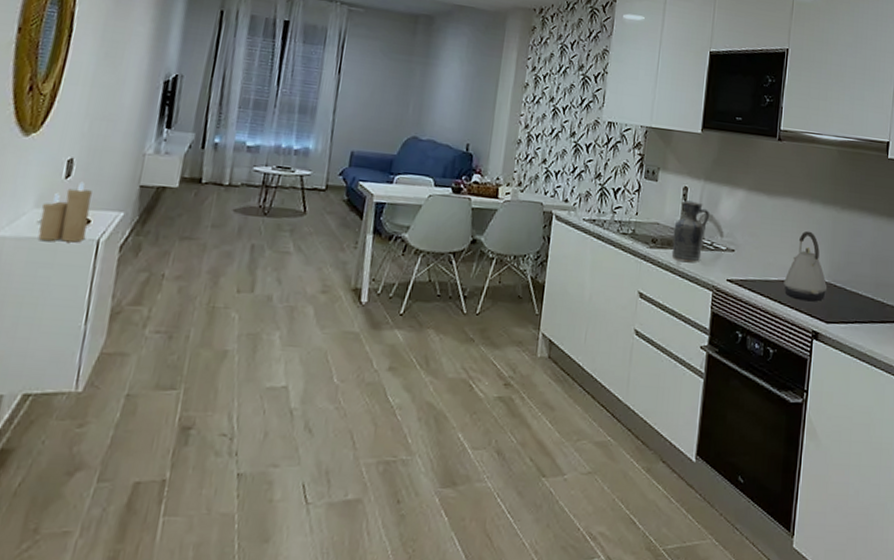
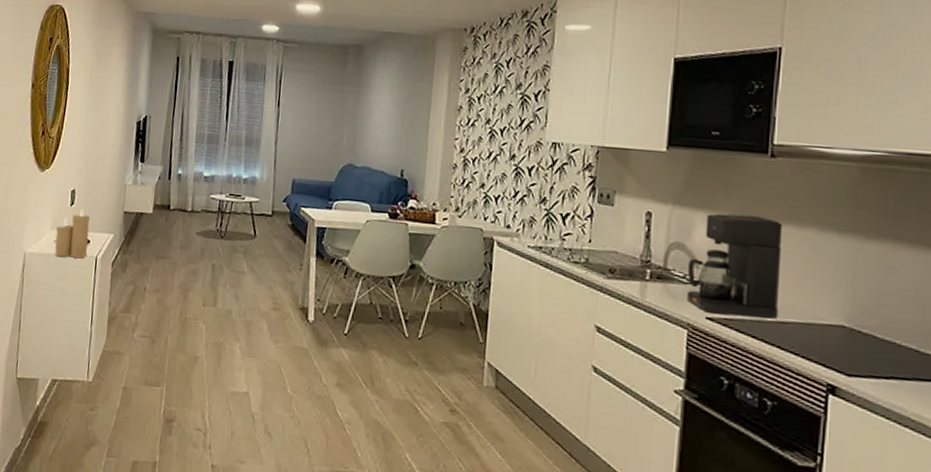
ceramic jug: present [671,200,710,263] -> none [634,227,682,297]
coffee maker: none [713,188,785,278] -> present [687,213,783,319]
kettle: present [784,230,828,302] -> none [784,264,848,350]

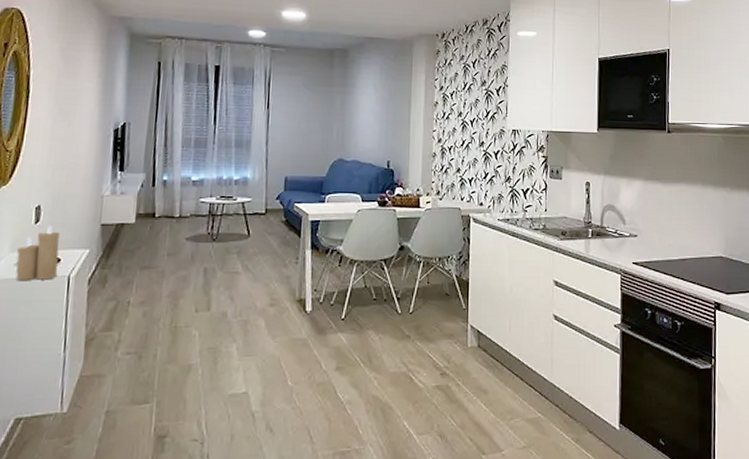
coffee maker: present [687,213,783,319] -> none [617,178,681,259]

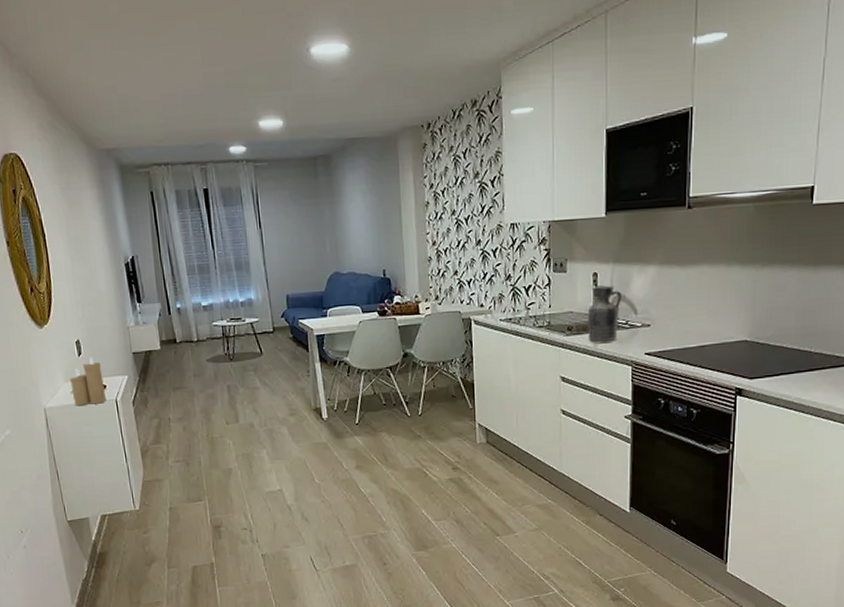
ceramic jug: none [580,194,612,250] -> present [587,285,623,344]

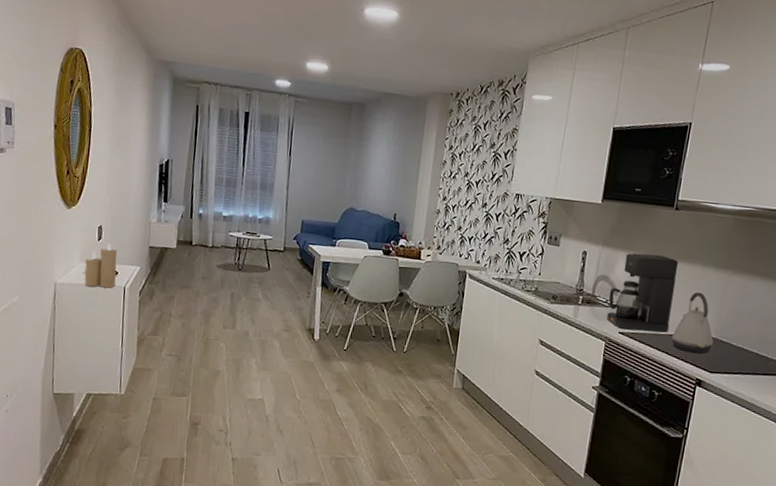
ceramic jug: present [587,285,623,344] -> none [569,263,607,317]
coffee maker: none [628,261,700,349] -> present [607,253,679,333]
kettle: none [703,294,750,362] -> present [672,292,714,354]

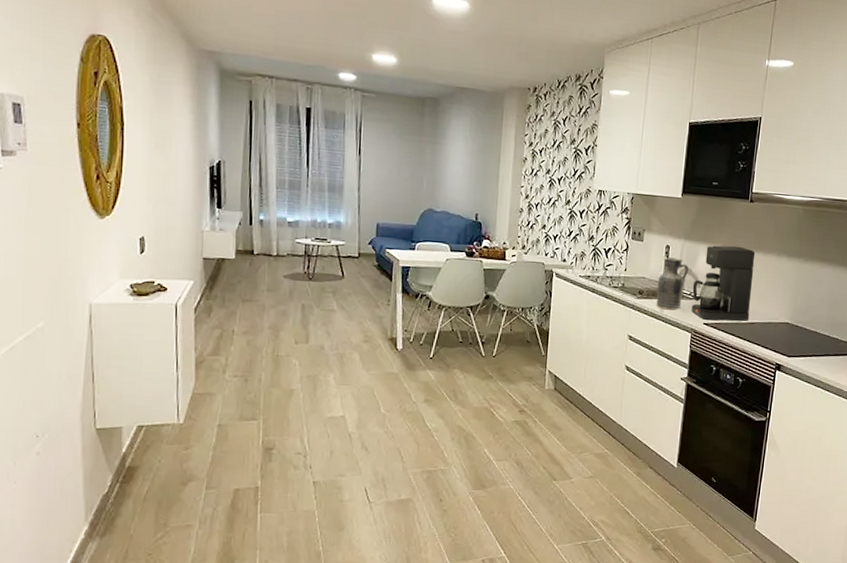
candle: present [84,243,117,288] -> none [126,256,166,307]
ceramic jug: none [569,263,607,317] -> present [656,257,689,310]
kettle: present [672,292,714,354] -> none [752,280,790,340]

